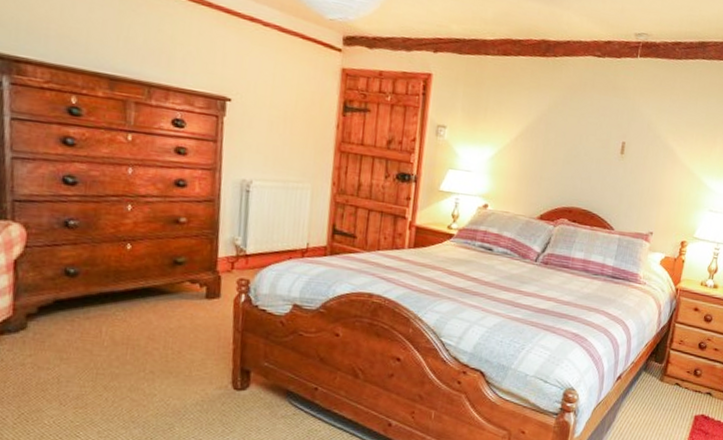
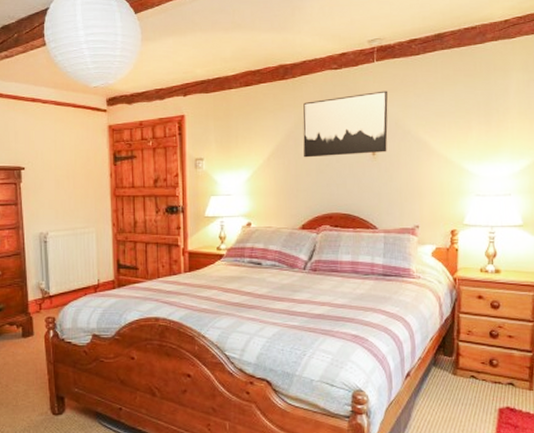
wall art: none [553,85,645,153] -> present [303,90,388,158]

